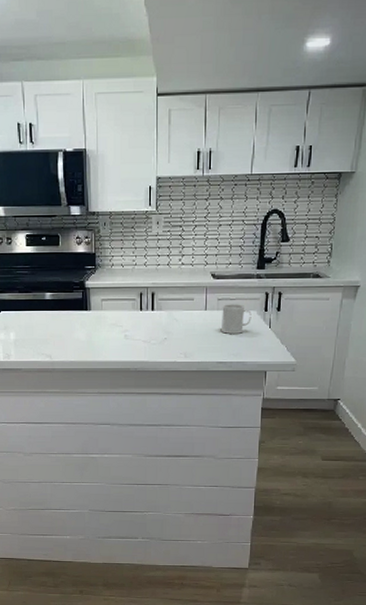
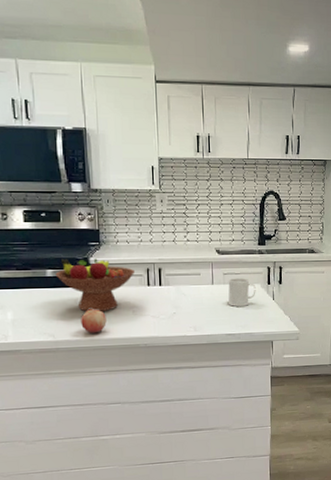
fruit bowl: none [53,282,129,335] -> present [55,258,136,312]
fruit: none [76,332,99,356] -> present [81,309,107,333]

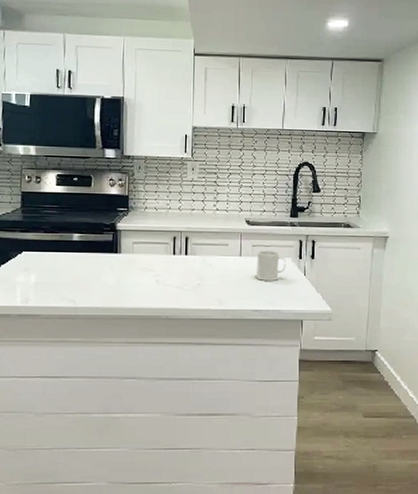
fruit bowl: present [55,258,136,312] -> none [82,224,162,279]
fruit: present [81,309,107,333] -> none [103,276,129,301]

